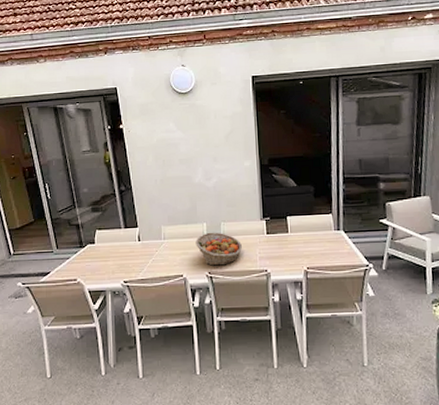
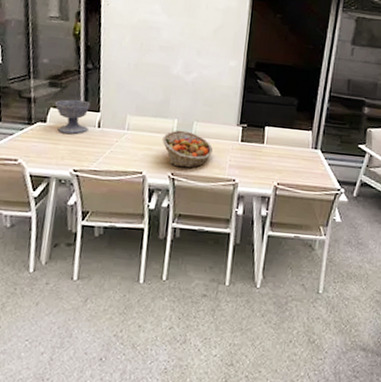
bowl: none [99,220,130,251] -> present [54,99,91,135]

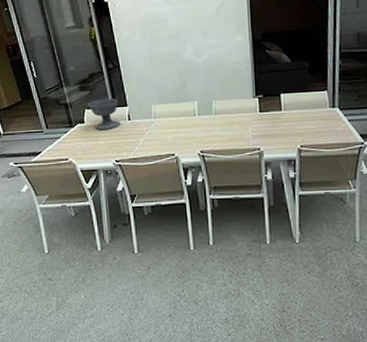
fruit basket: present [162,130,213,168] -> none [187,110,234,145]

